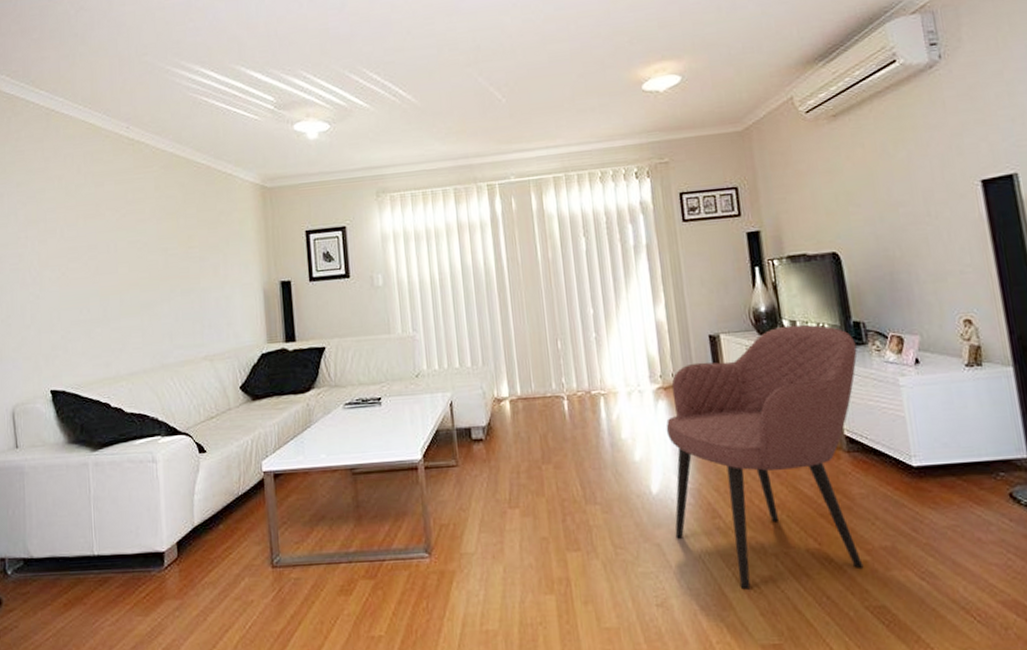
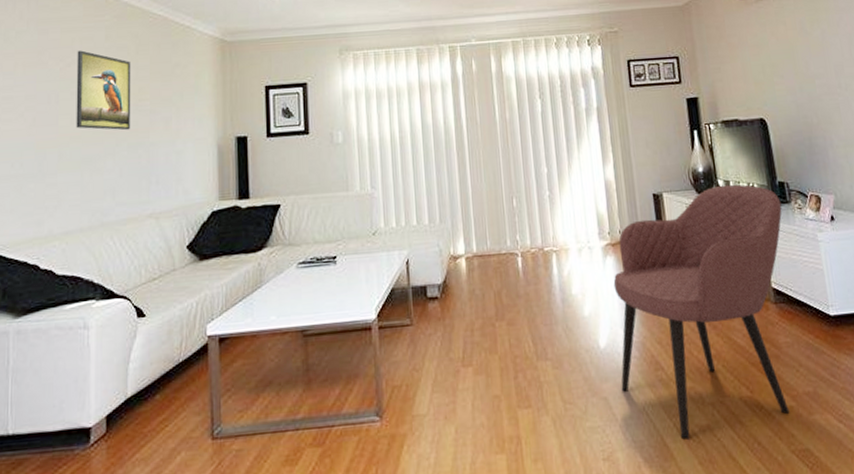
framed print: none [130,201,183,277] -> present [76,50,131,131]

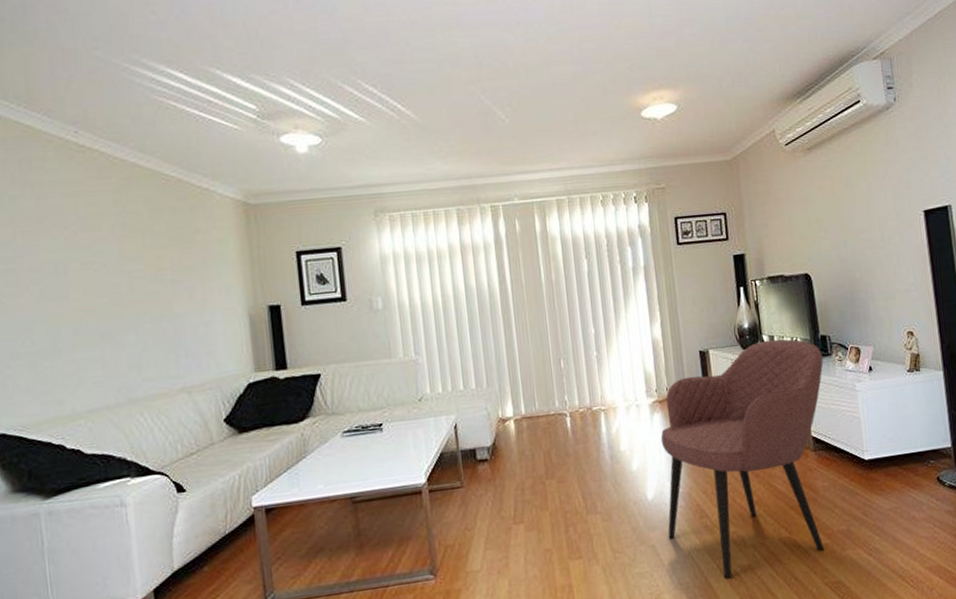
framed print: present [76,50,131,131] -> none [82,216,152,302]

